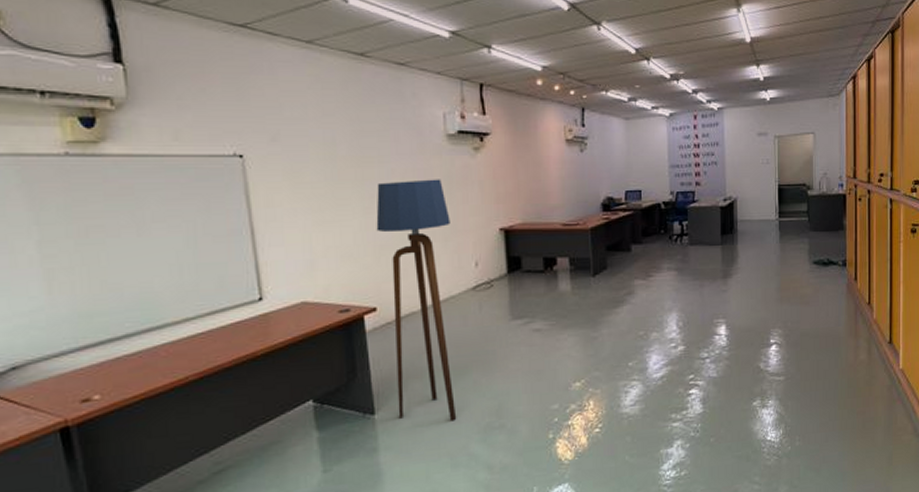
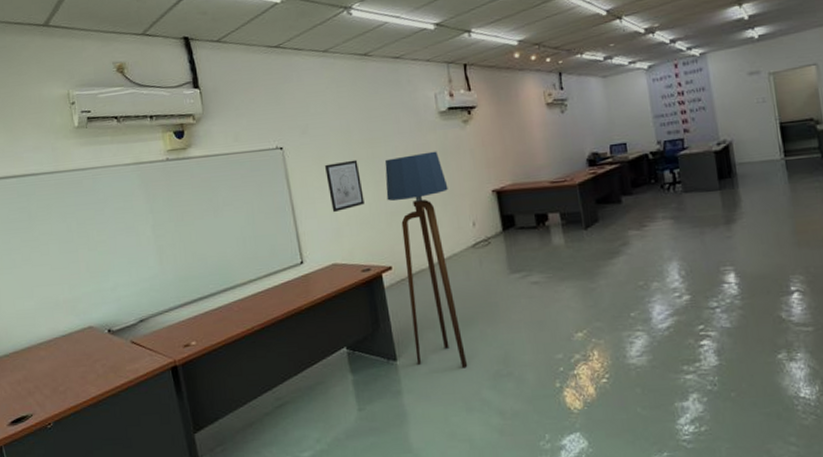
wall art: none [300,180,348,241] -> present [325,160,365,213]

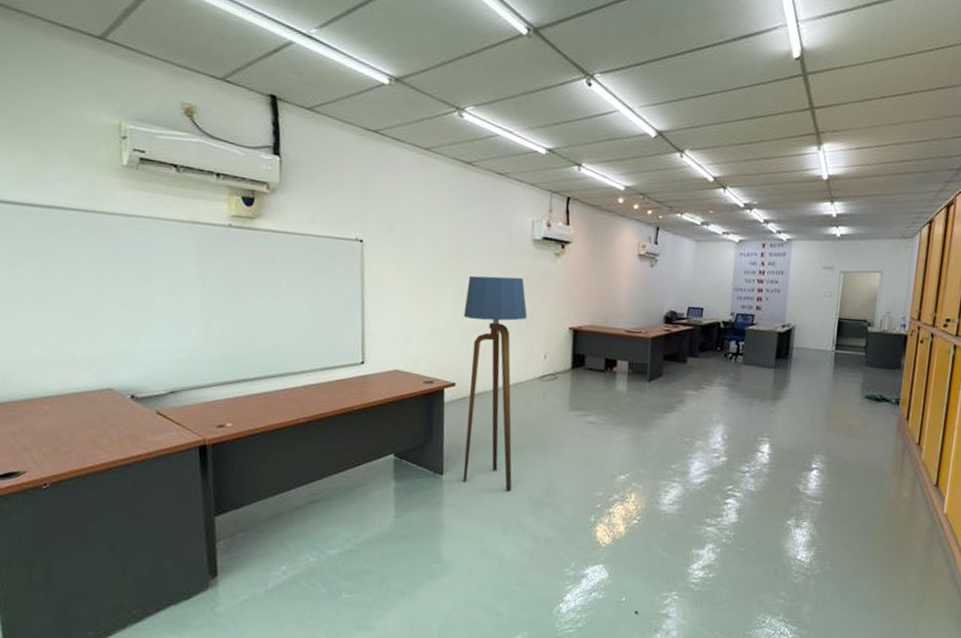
wall art: present [325,160,365,213] -> none [404,267,441,319]

